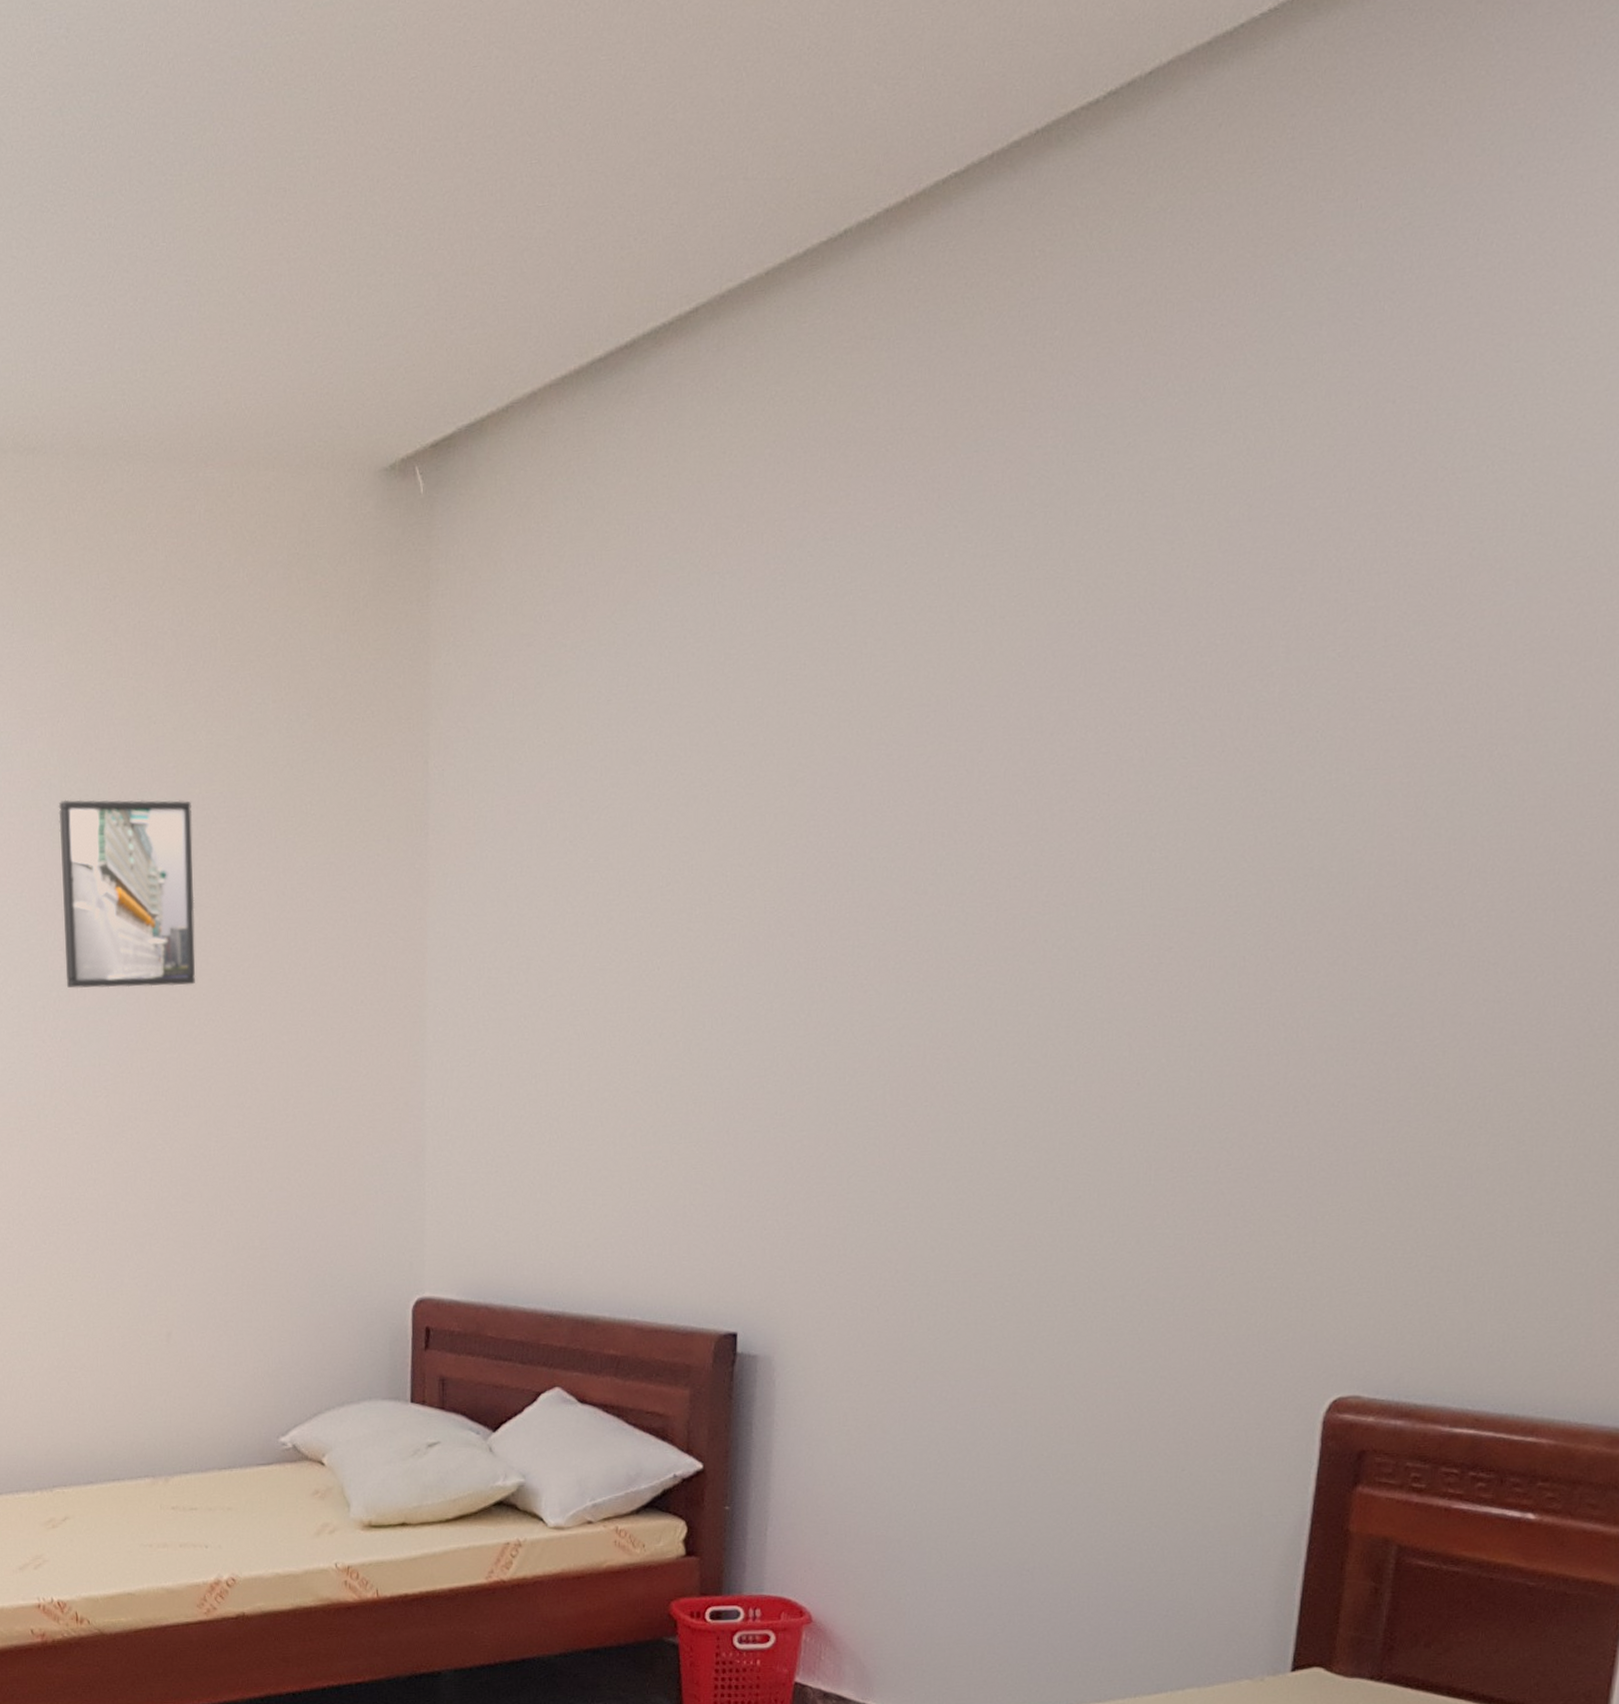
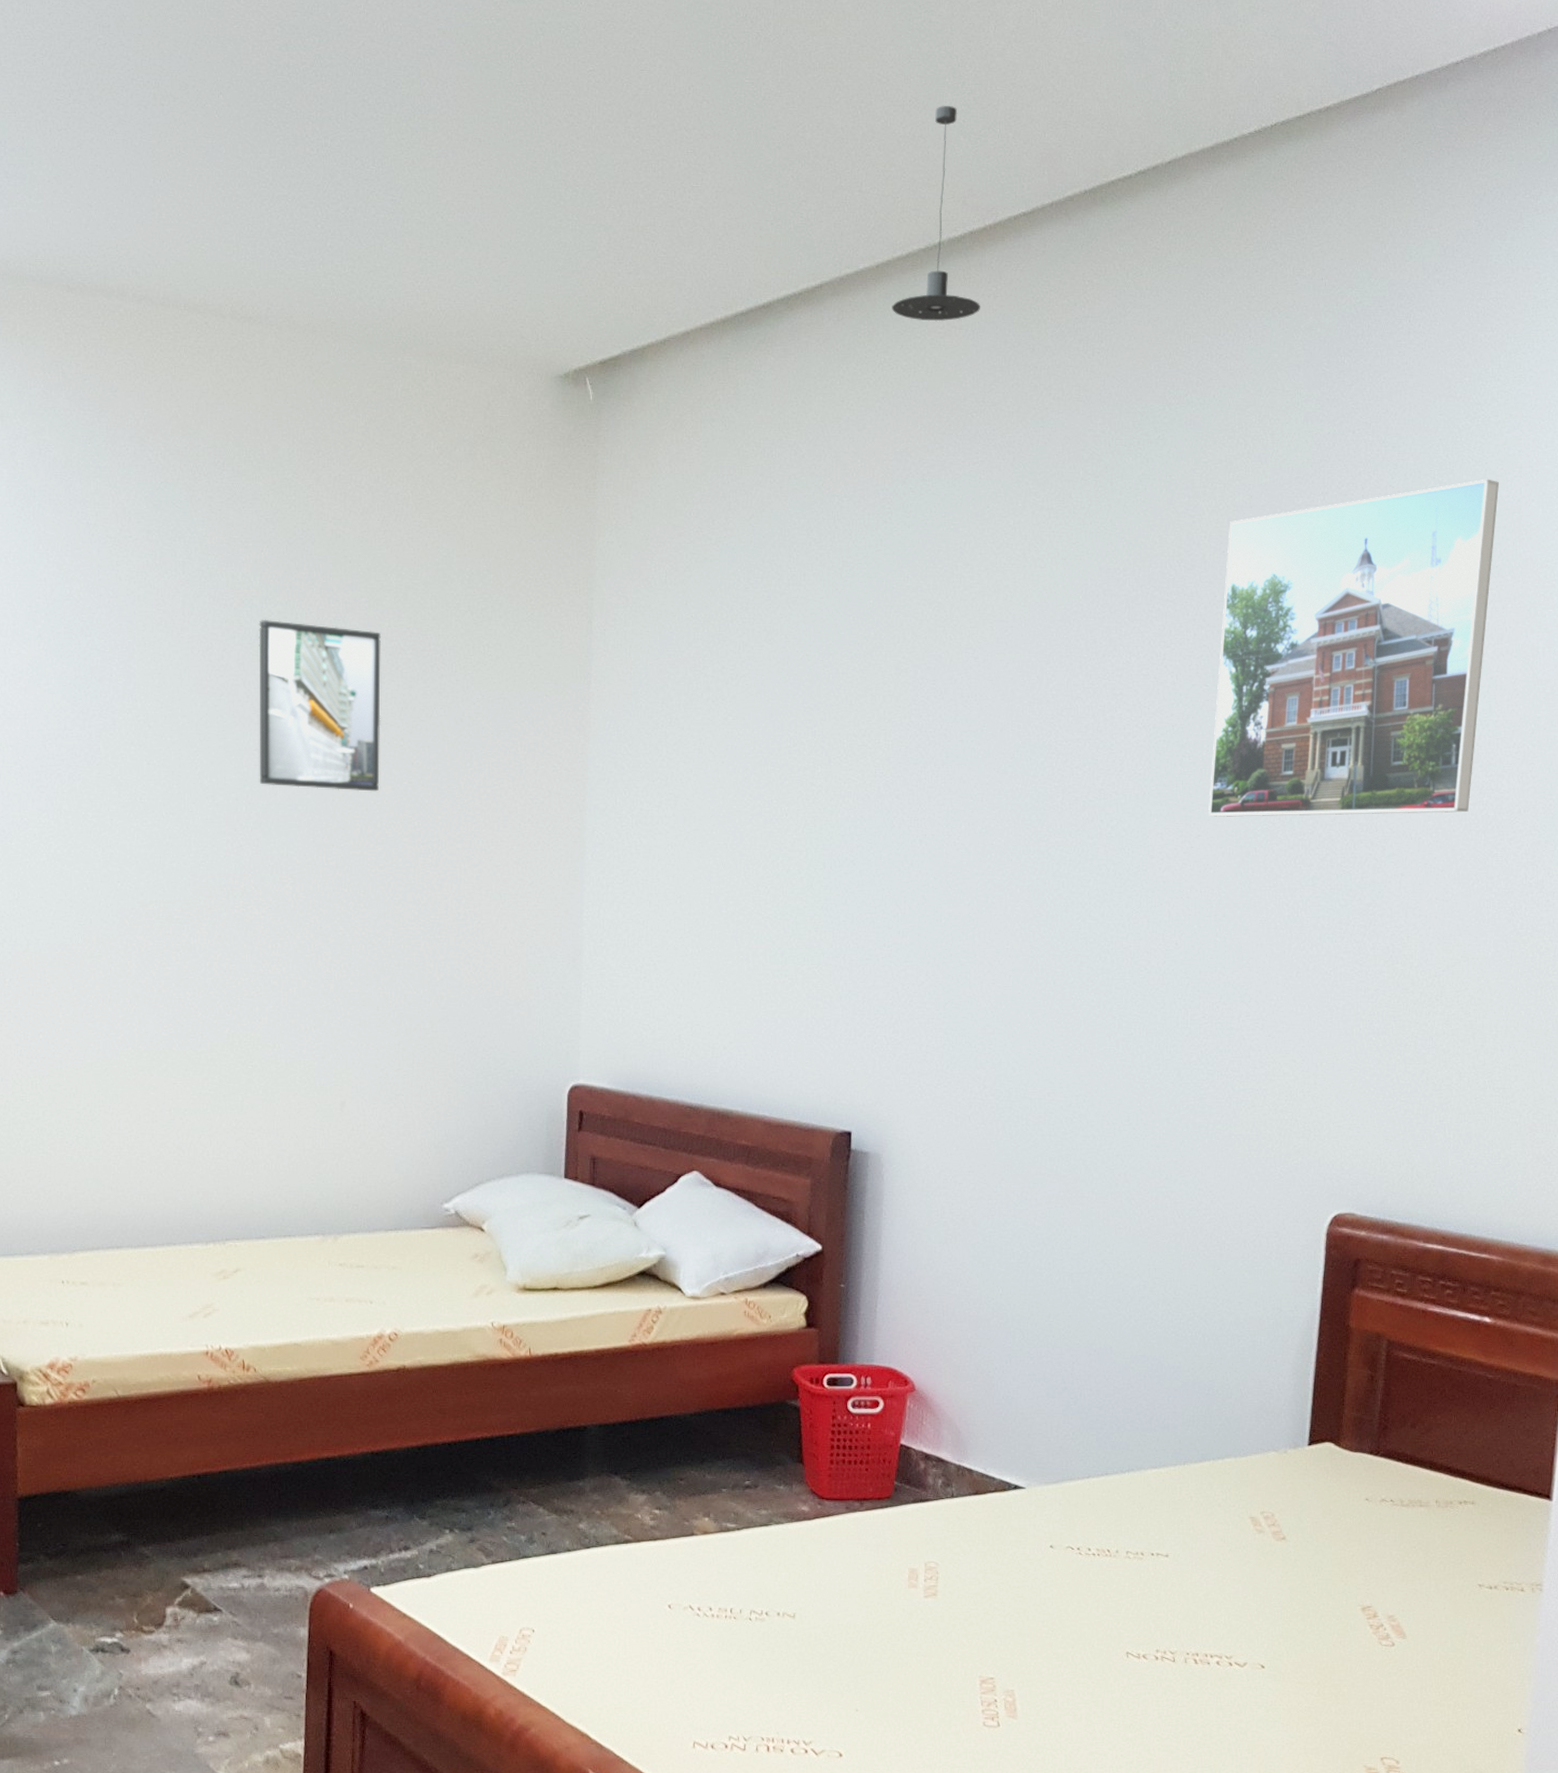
pendant light: none [785,45,899,336] -> present [892,106,981,322]
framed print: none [1184,439,1596,923] -> present [1208,479,1499,817]

